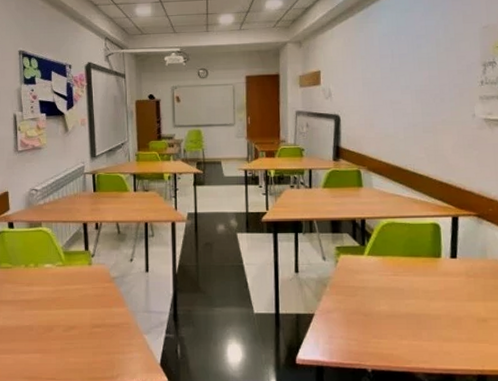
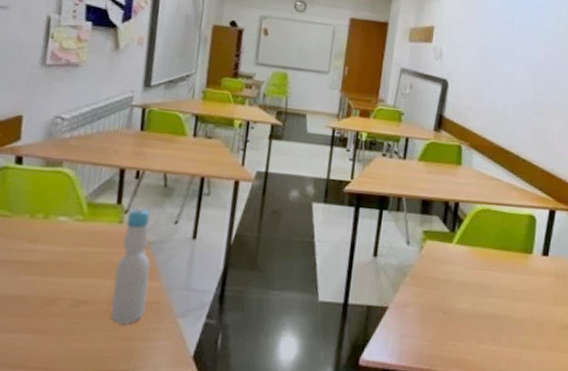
bottle: none [92,252,119,342] -> present [110,208,150,324]

